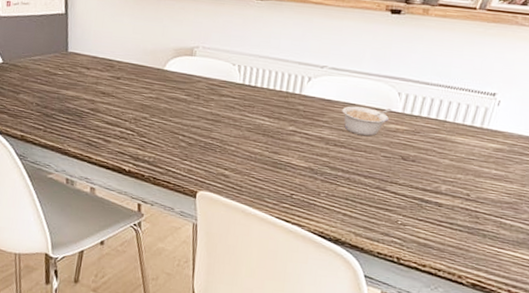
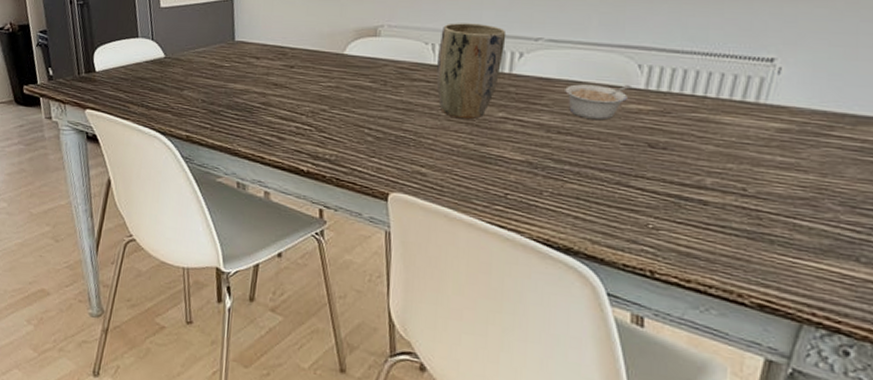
plant pot: none [241,48,299,131] -> present [436,23,507,119]

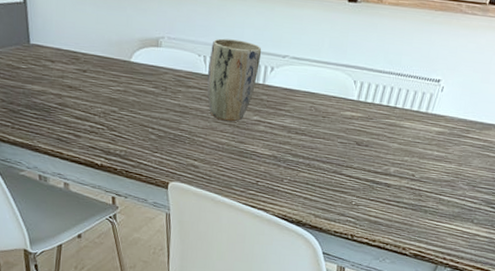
legume: present [565,84,631,121] -> none [302,95,348,124]

